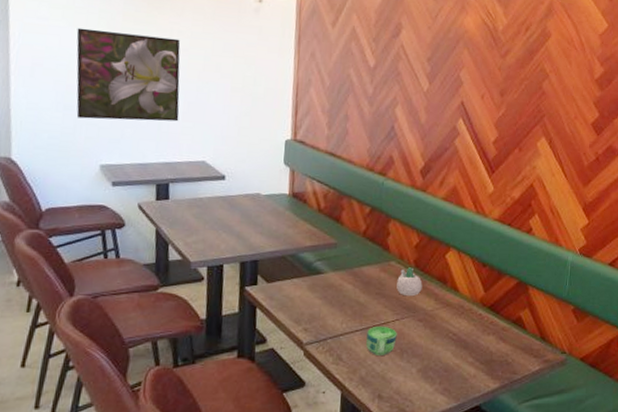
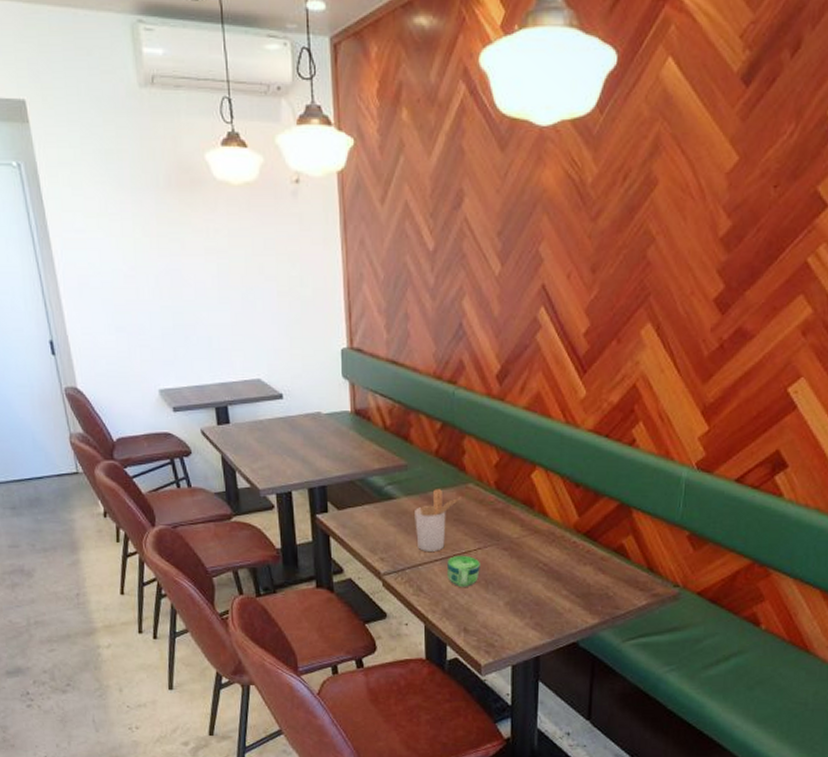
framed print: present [76,27,181,122] -> none [114,237,228,340]
utensil holder: none [340,265,384,322] -> present [415,489,461,551]
succulent planter: present [396,267,423,297] -> none [477,490,506,523]

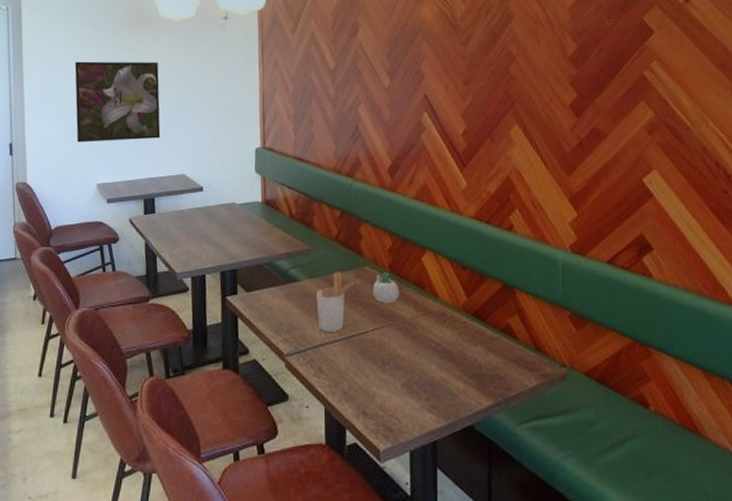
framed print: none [114,237,228,340] -> present [74,61,161,142]
cup: present [447,555,480,587] -> none [346,335,377,368]
succulent planter: none [477,490,506,523] -> present [373,272,400,304]

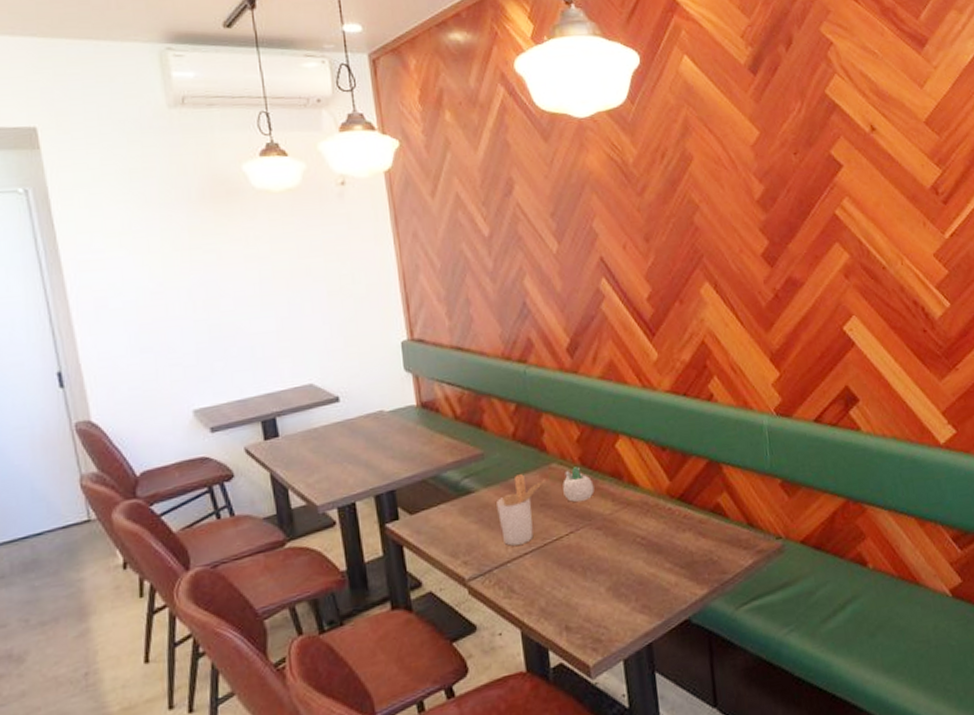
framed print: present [74,61,161,142] -> none [139,246,274,360]

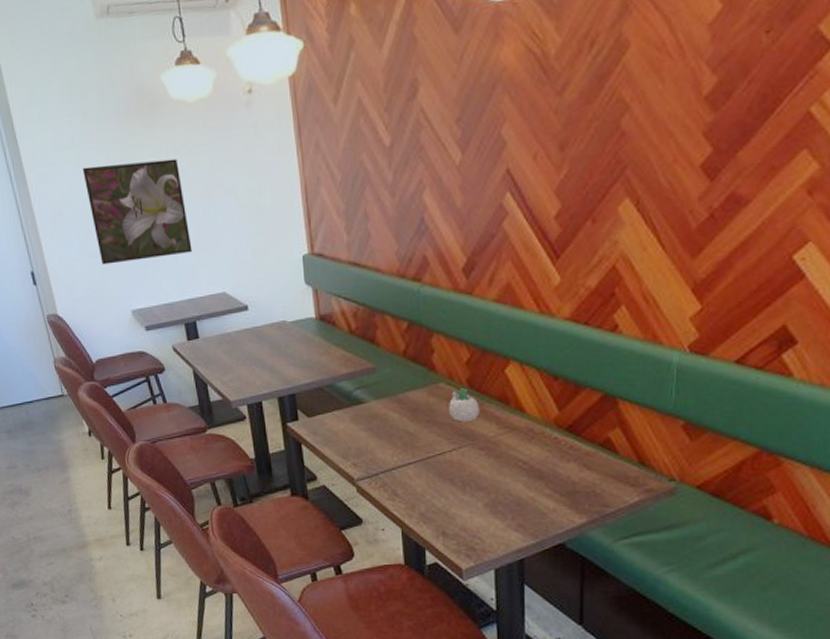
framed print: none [139,246,274,360] -> present [82,158,193,265]
utensil holder: present [497,474,545,546] -> none [385,390,432,455]

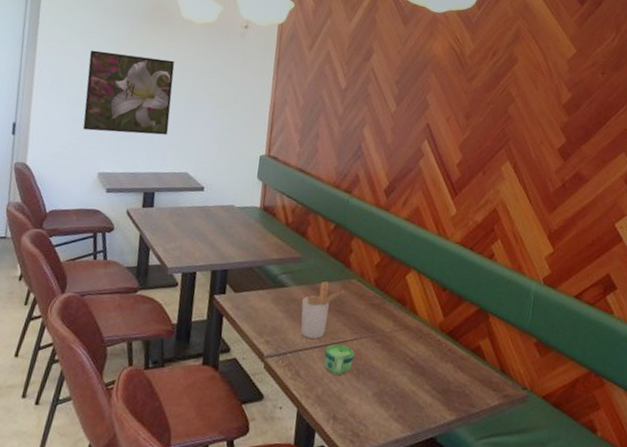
utensil holder: none [385,390,432,455] -> present [300,281,344,339]
cup: none [421,457,456,490] -> present [324,343,355,375]
succulent planter: present [449,388,480,422] -> none [356,286,382,316]

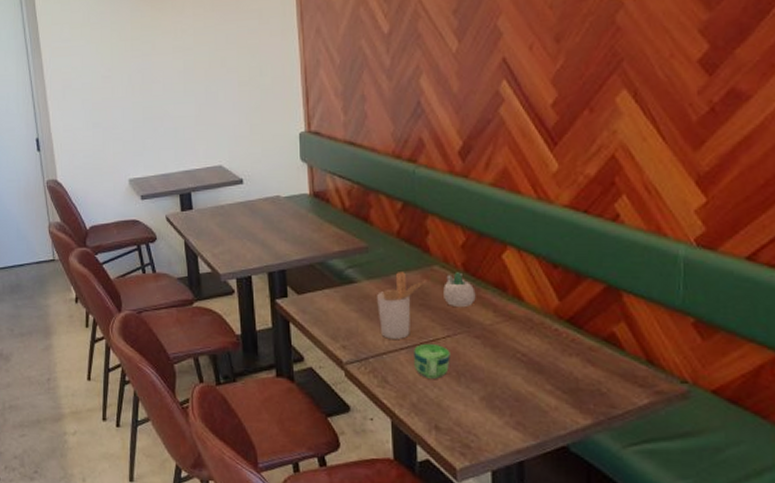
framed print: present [82,50,175,135] -> none [94,38,192,135]
succulent planter: none [356,286,382,316] -> present [443,272,476,308]

